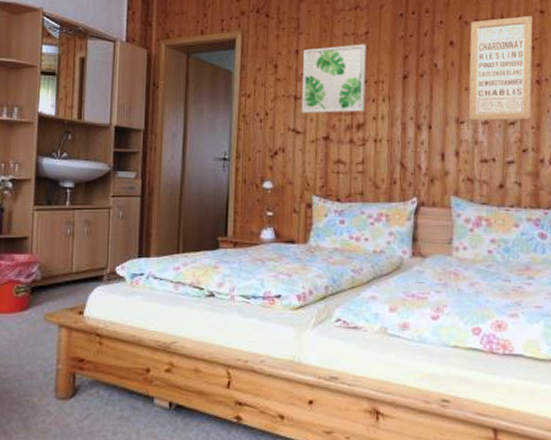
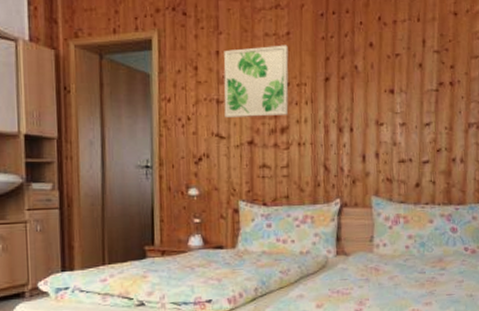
wall art: present [468,15,533,121] -> none [387,17,447,123]

